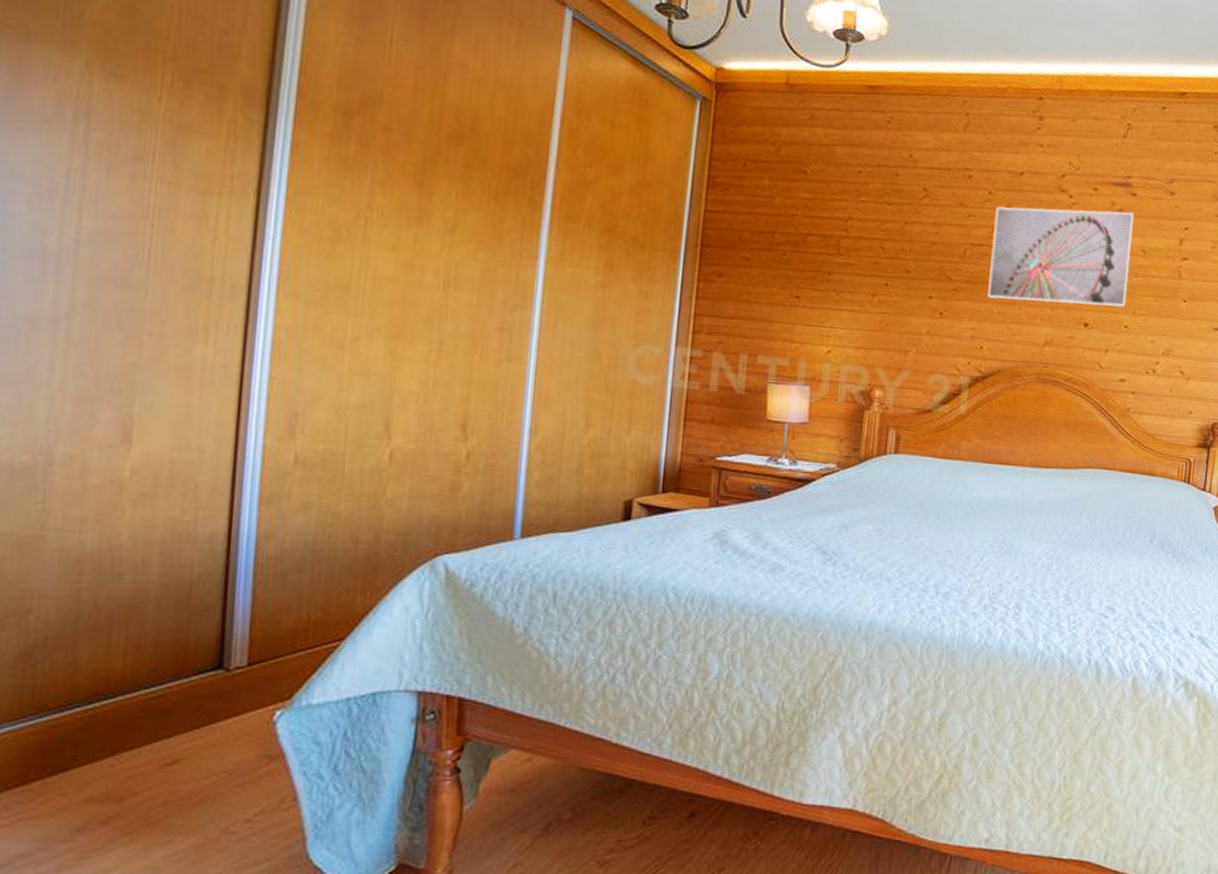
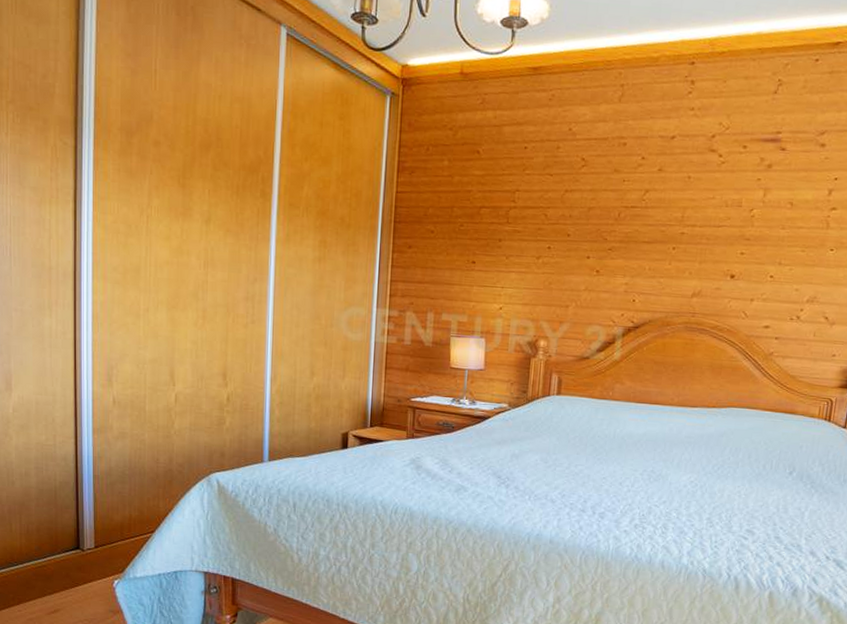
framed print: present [987,206,1134,308] -> none [640,166,783,259]

